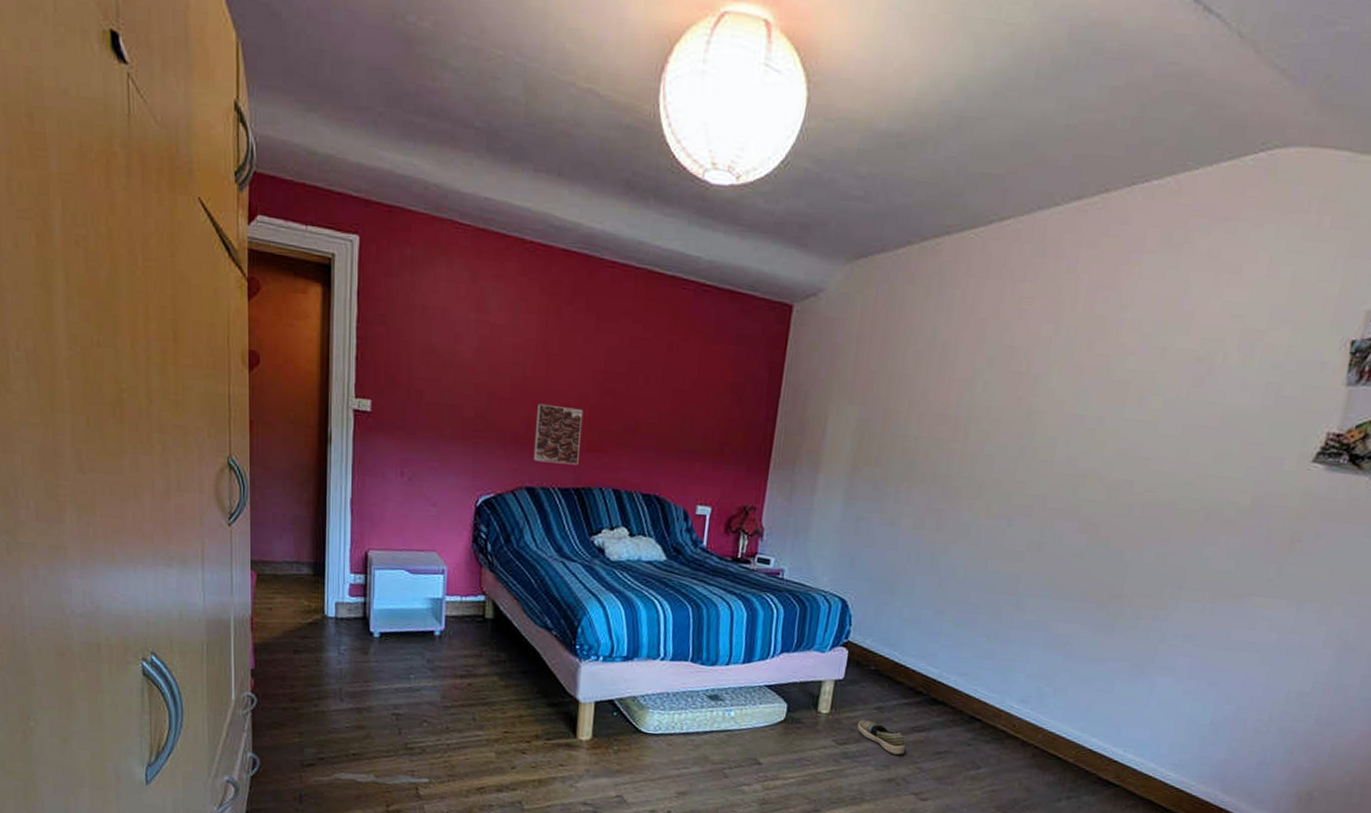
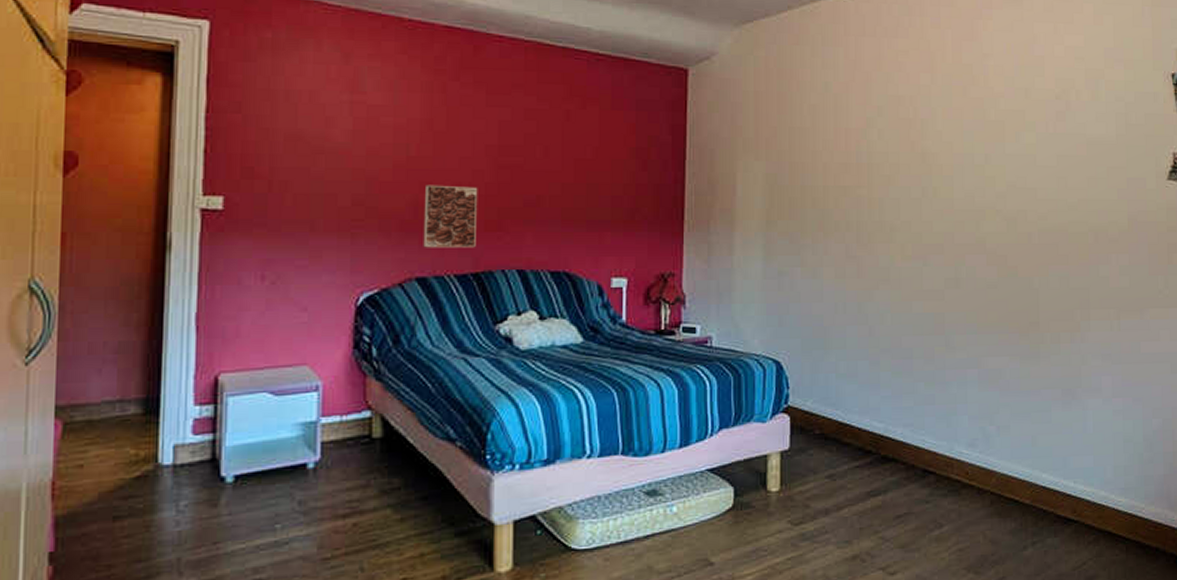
shoe: present [857,720,906,755] -> none [811,492,865,527]

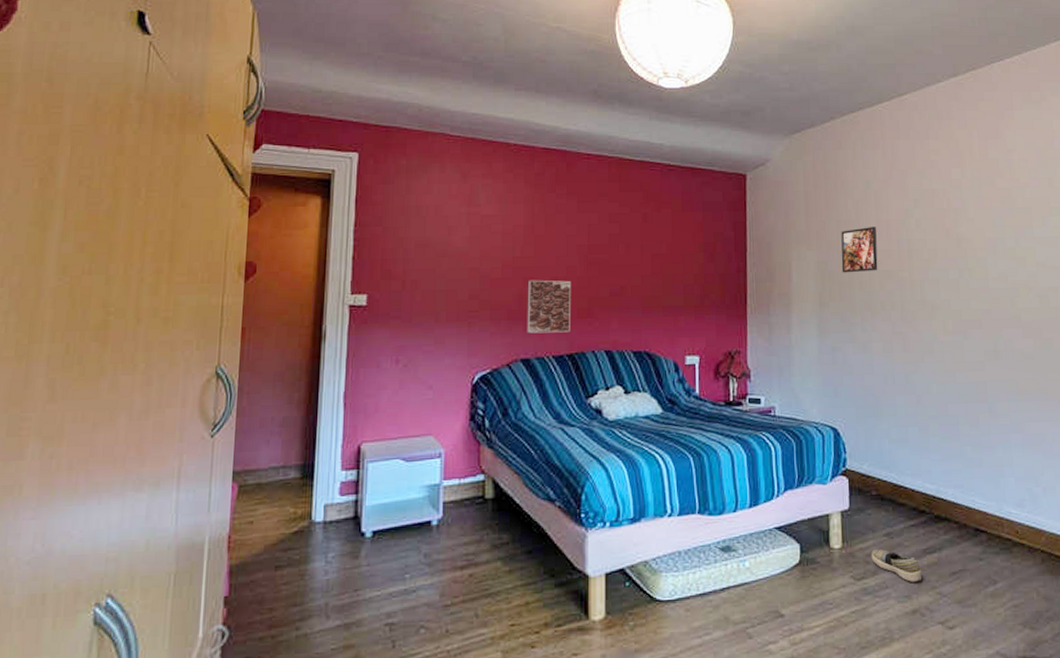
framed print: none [793,136,834,188] -> present [841,227,878,273]
shoe: none [811,492,865,527] -> present [871,549,923,582]

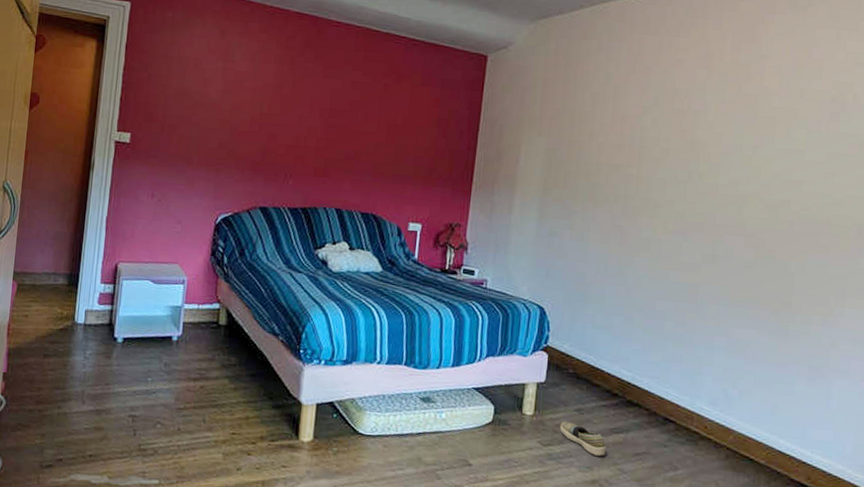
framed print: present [527,280,572,334] -> none [267,136,311,188]
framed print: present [841,227,878,273] -> none [569,119,610,164]

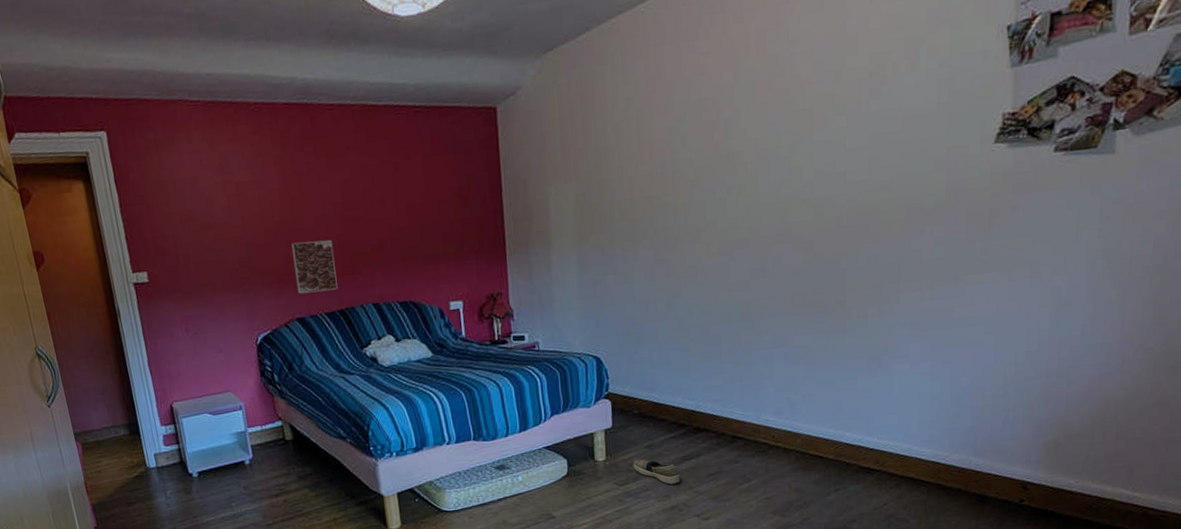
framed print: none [267,136,311,188] -> present [291,240,338,294]

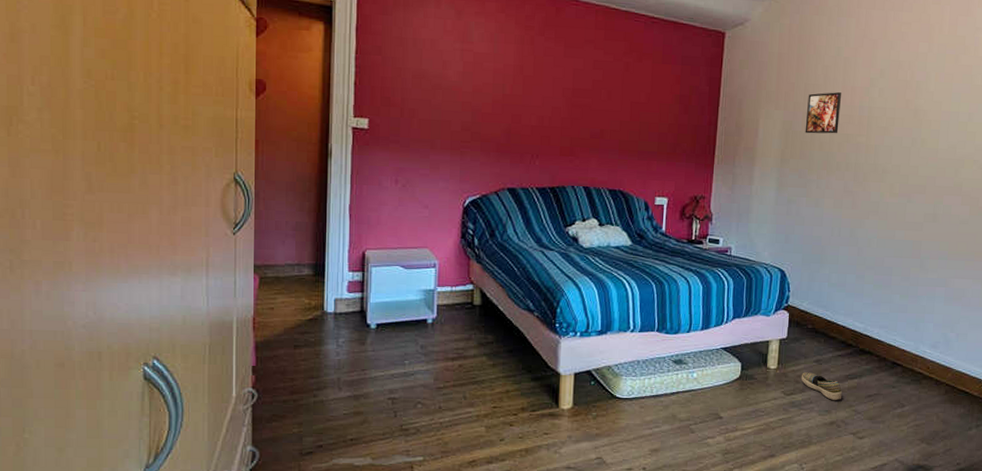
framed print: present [291,240,338,294] -> none [513,117,556,168]
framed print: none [600,150,640,204] -> present [805,92,841,134]

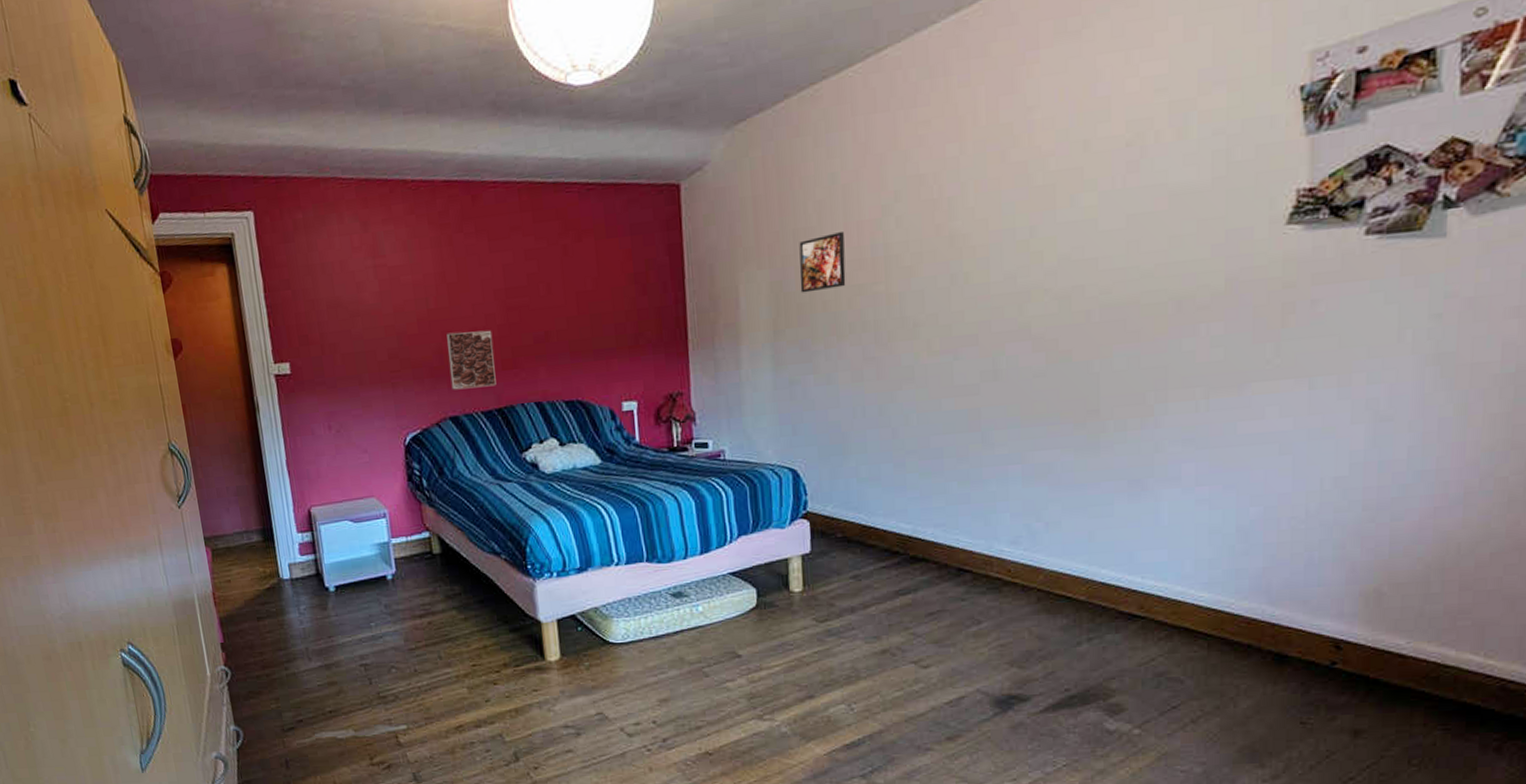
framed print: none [513,117,556,168] -> present [447,330,497,390]
shoe: present [801,372,842,400] -> none [835,592,894,623]

